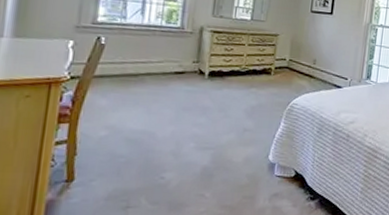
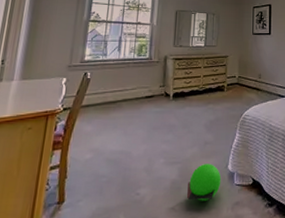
ball: none [219,152,260,190] -> present [186,164,221,201]

